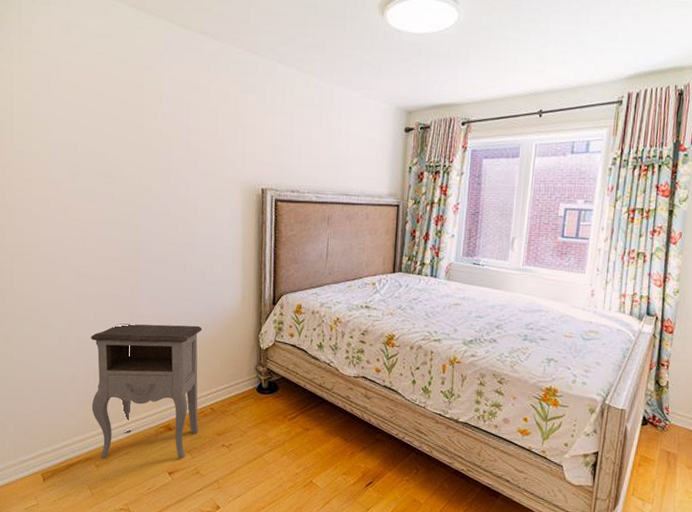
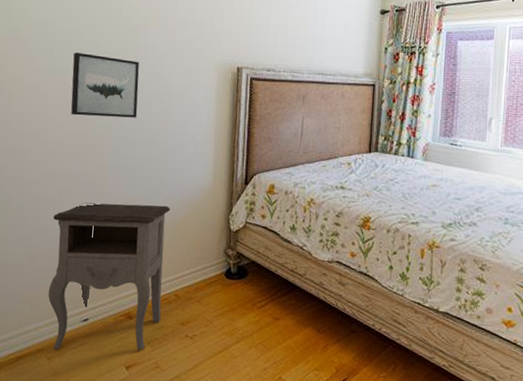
wall art: none [98,175,165,241] -> present [71,52,139,118]

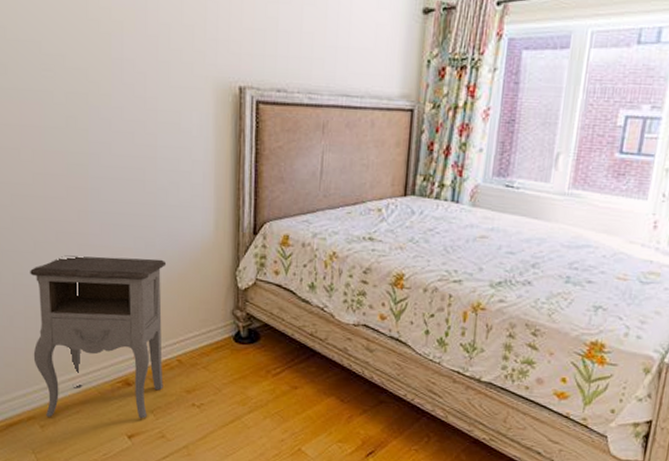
wall art: present [71,52,139,118] -> none [33,68,119,153]

